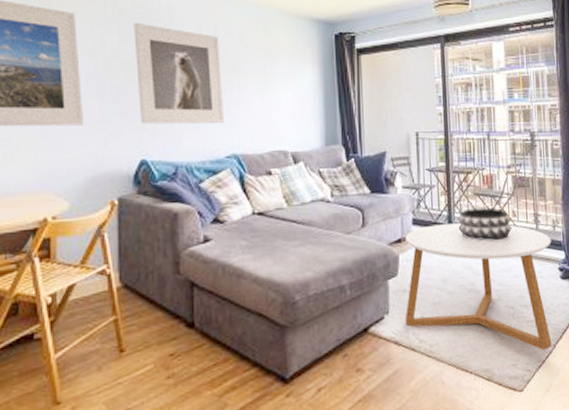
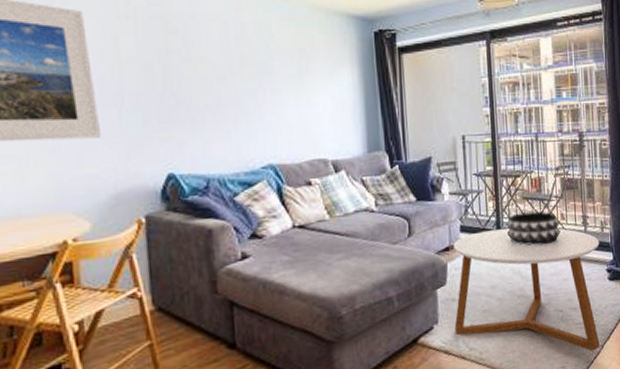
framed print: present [133,22,225,124] -> none [150,21,259,135]

